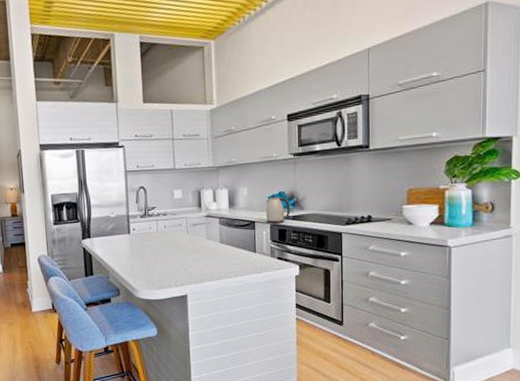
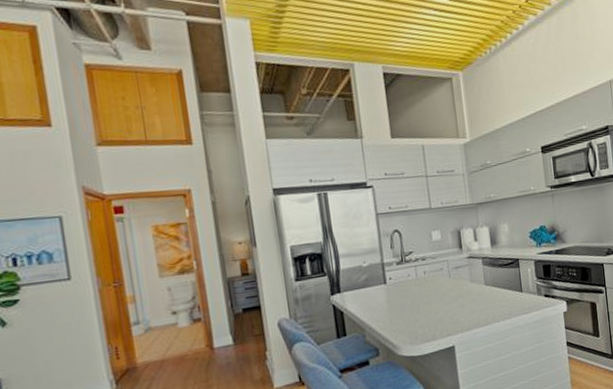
kettle: present [265,196,290,224] -> none [527,231,553,260]

